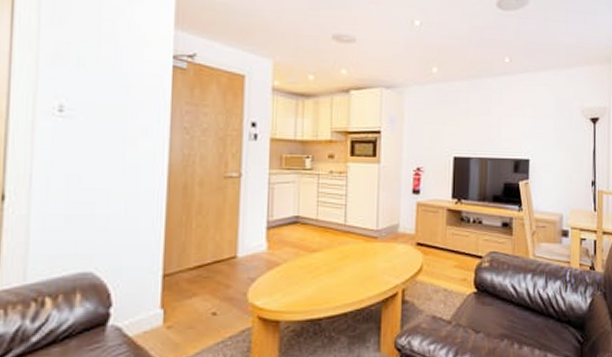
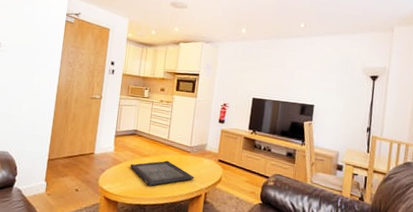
serving tray: none [293,253,386,291] -> present [130,160,195,186]

